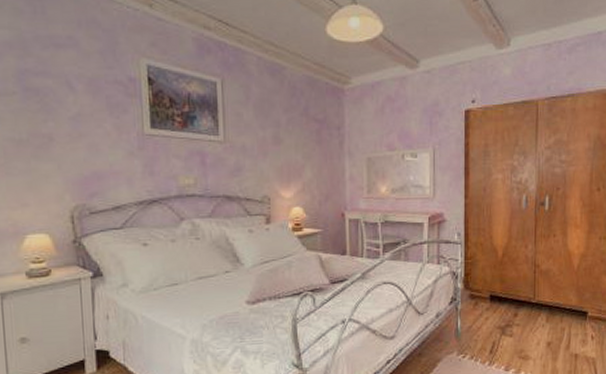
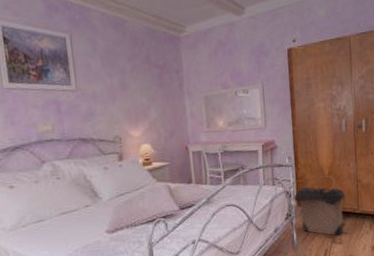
laundry hamper: none [461,258,521,327] -> present [294,176,346,236]

